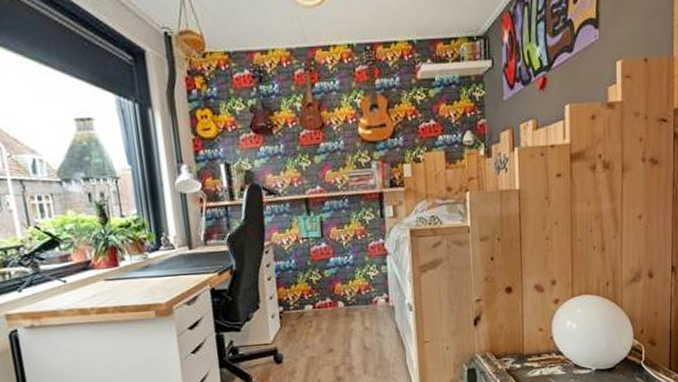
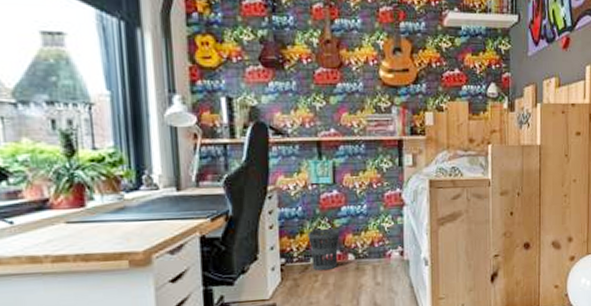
wastebasket: none [301,279,330,318] -> present [307,229,340,271]

